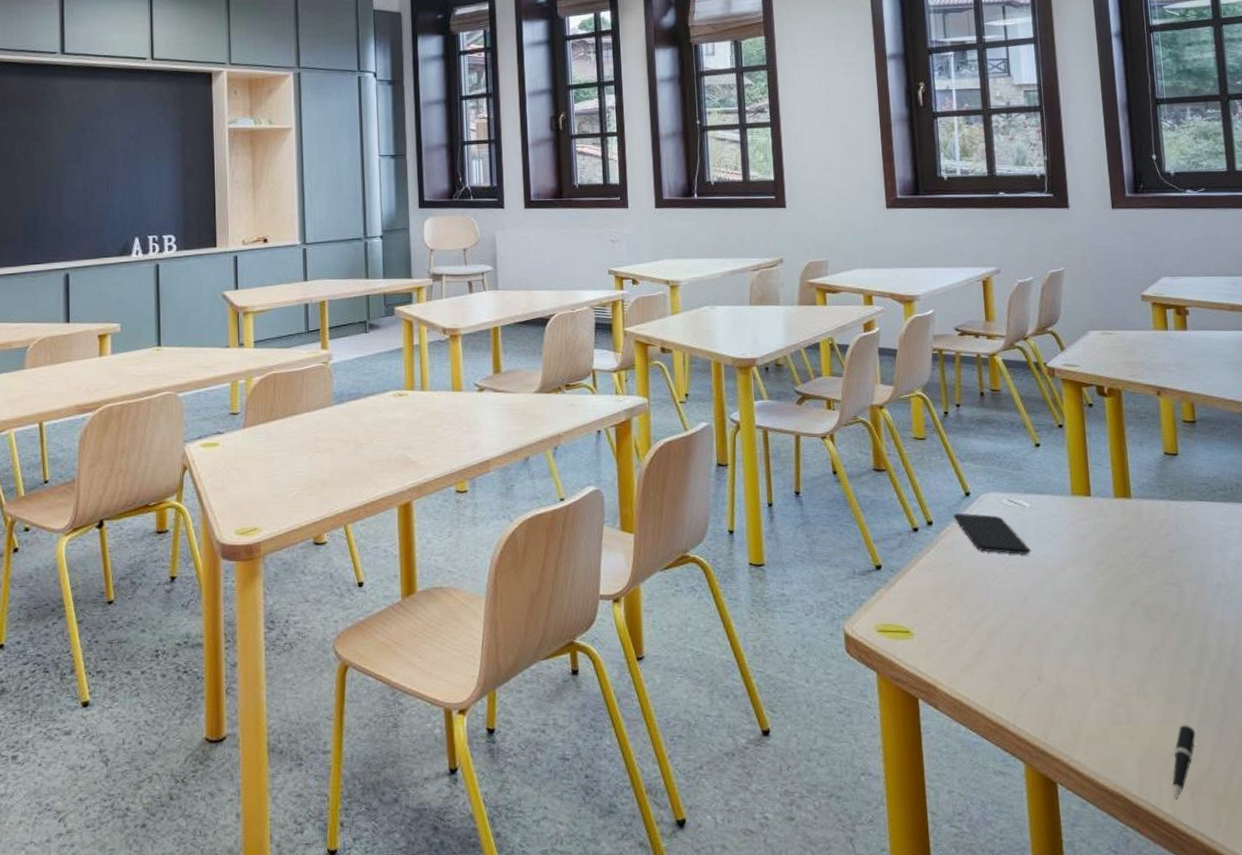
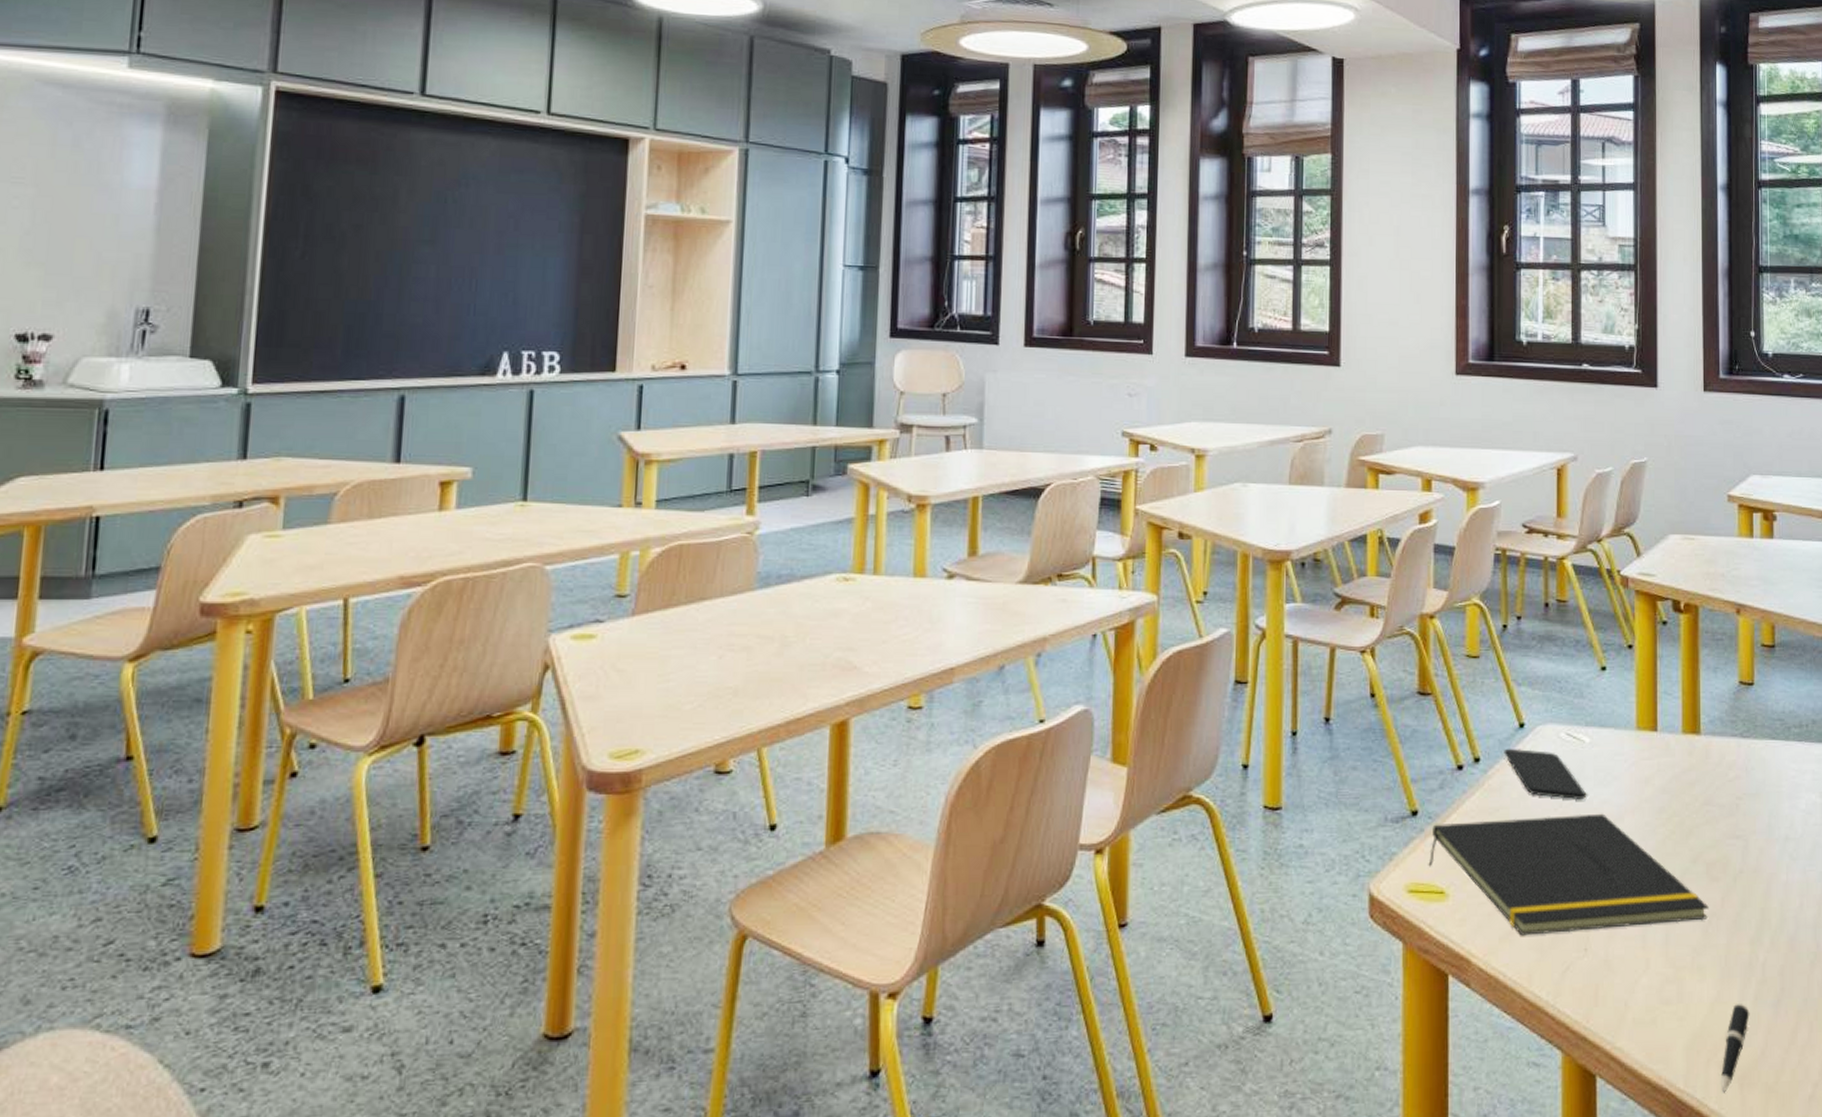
notepad: none [893,565,1150,667] -> present [1428,813,1709,936]

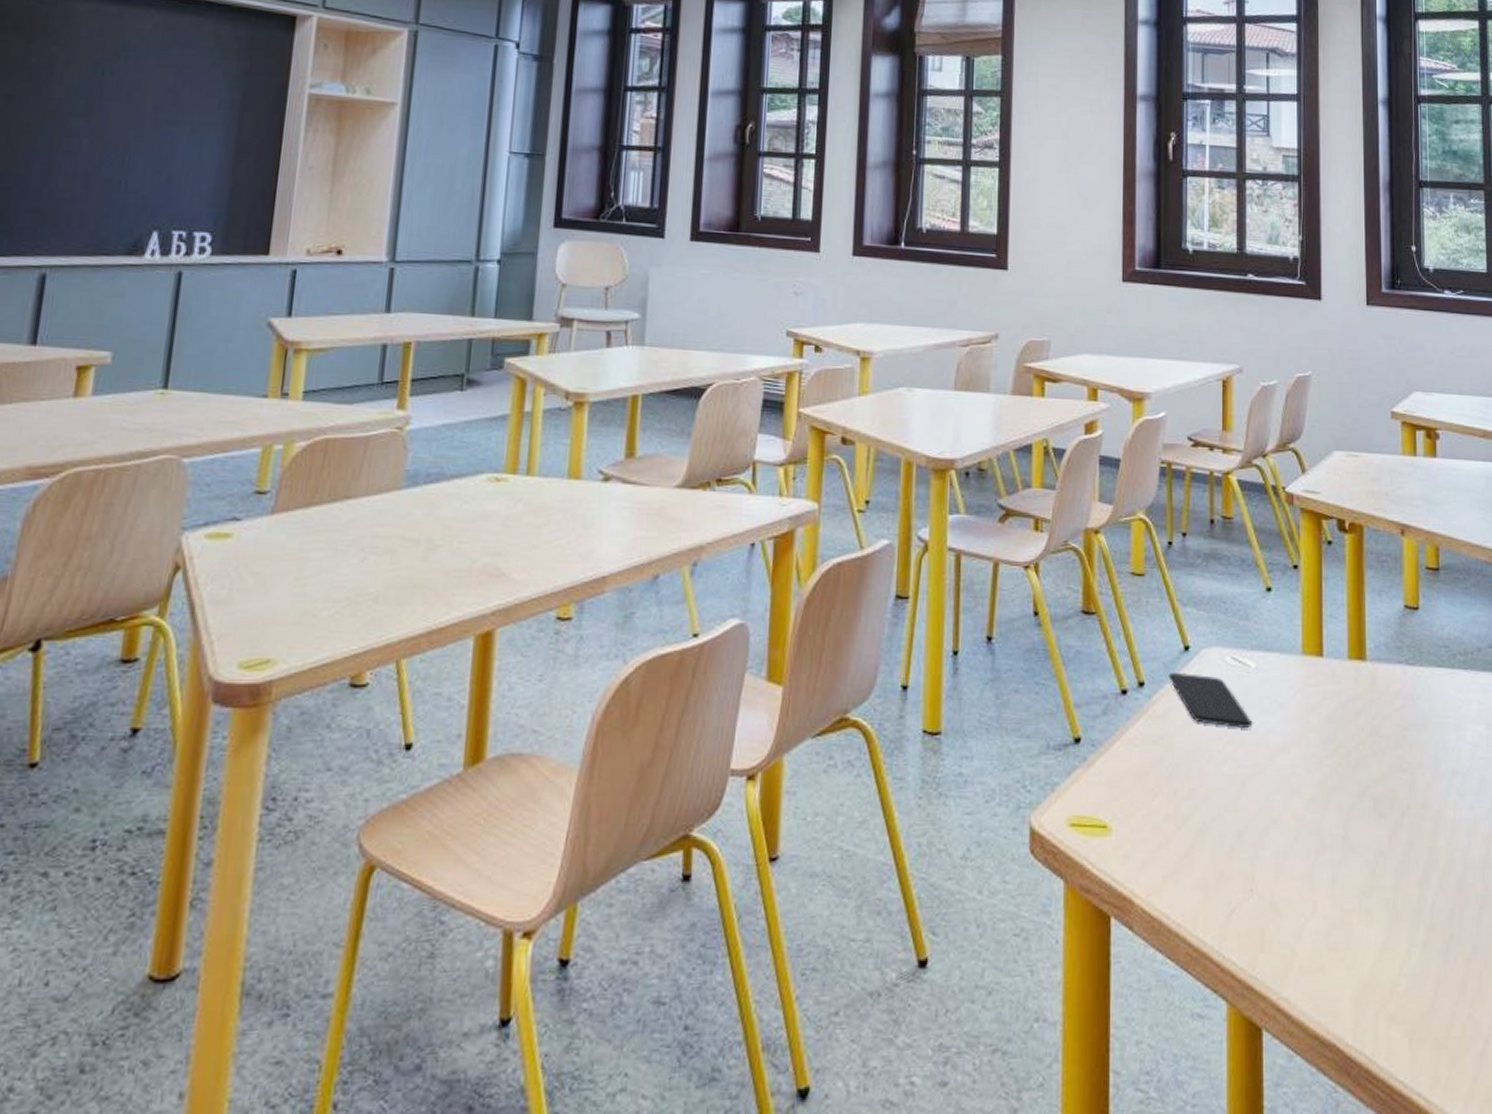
notepad: present [1428,813,1709,936] -> none [1091,743,1376,875]
pen: present [1721,1002,1750,1093] -> none [1390,949,1419,1049]

